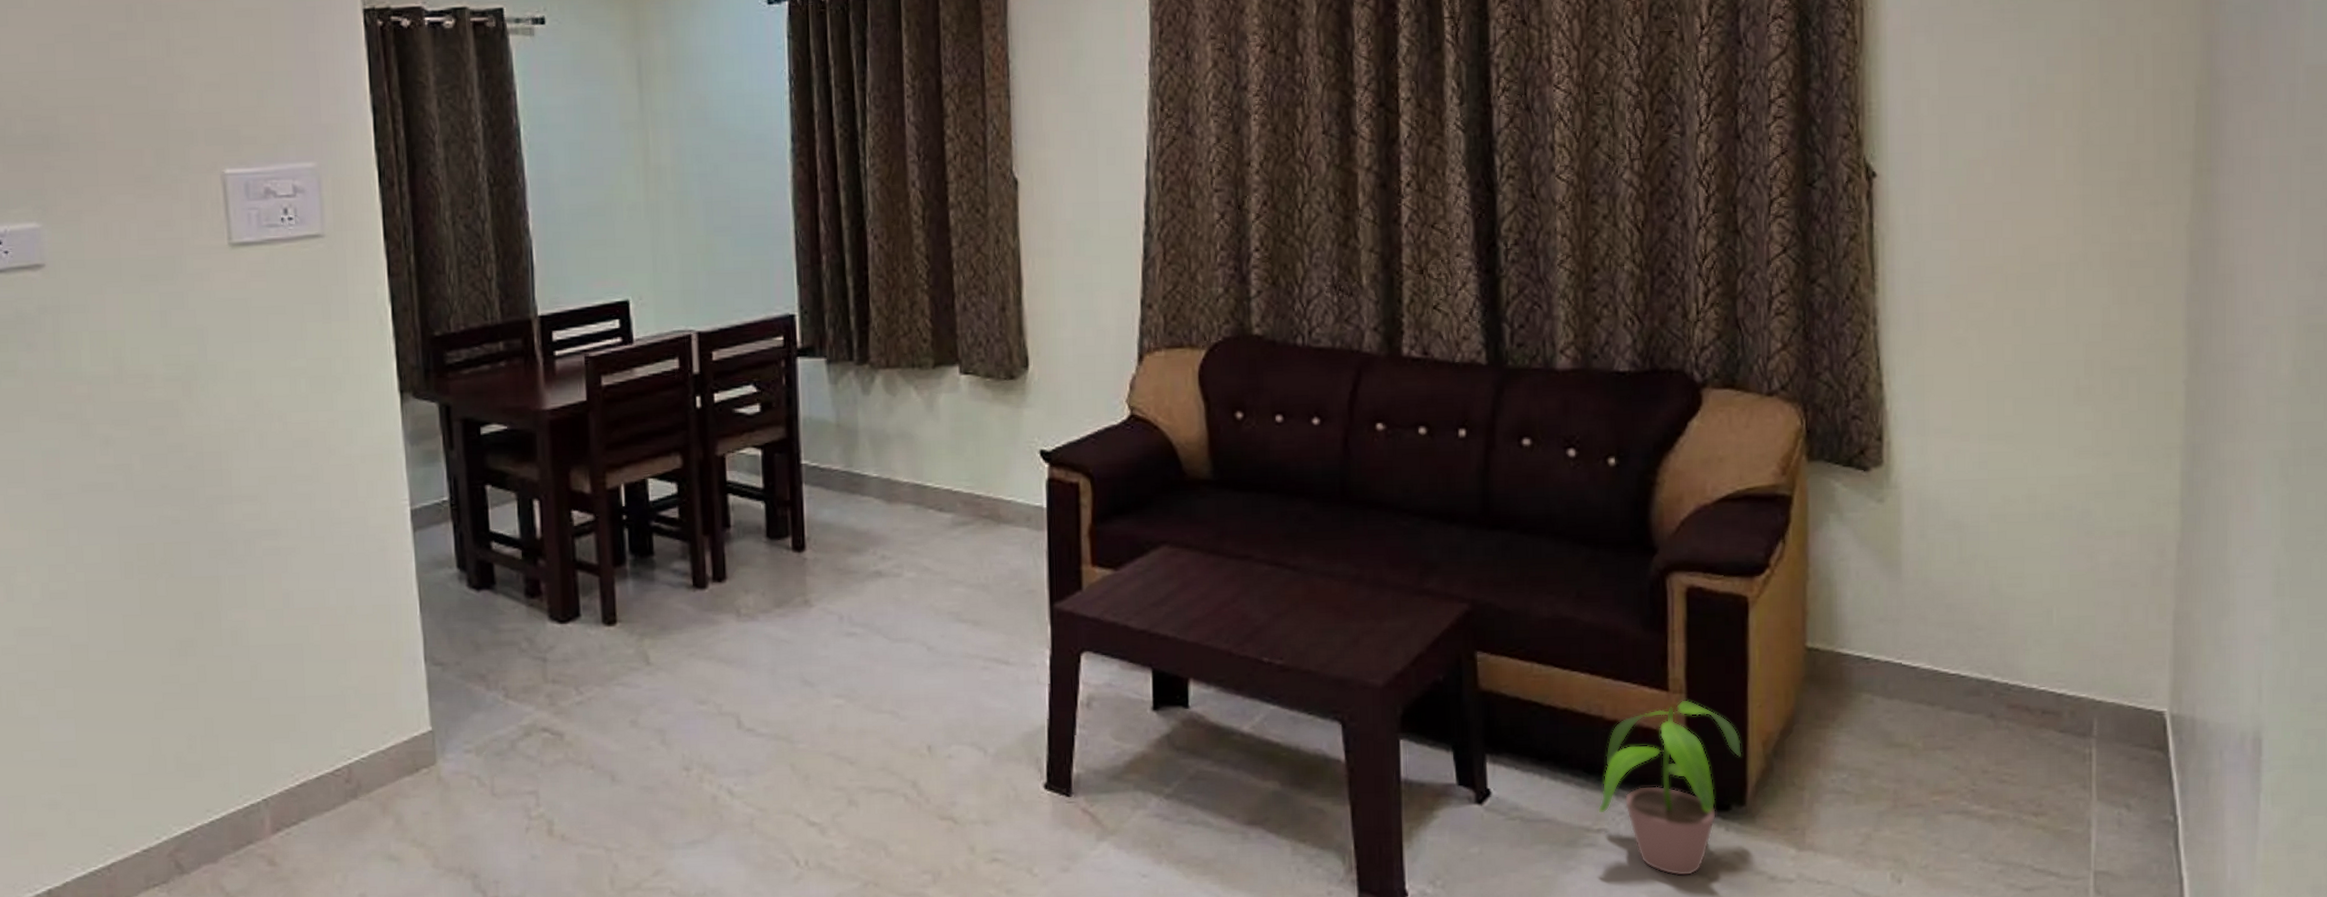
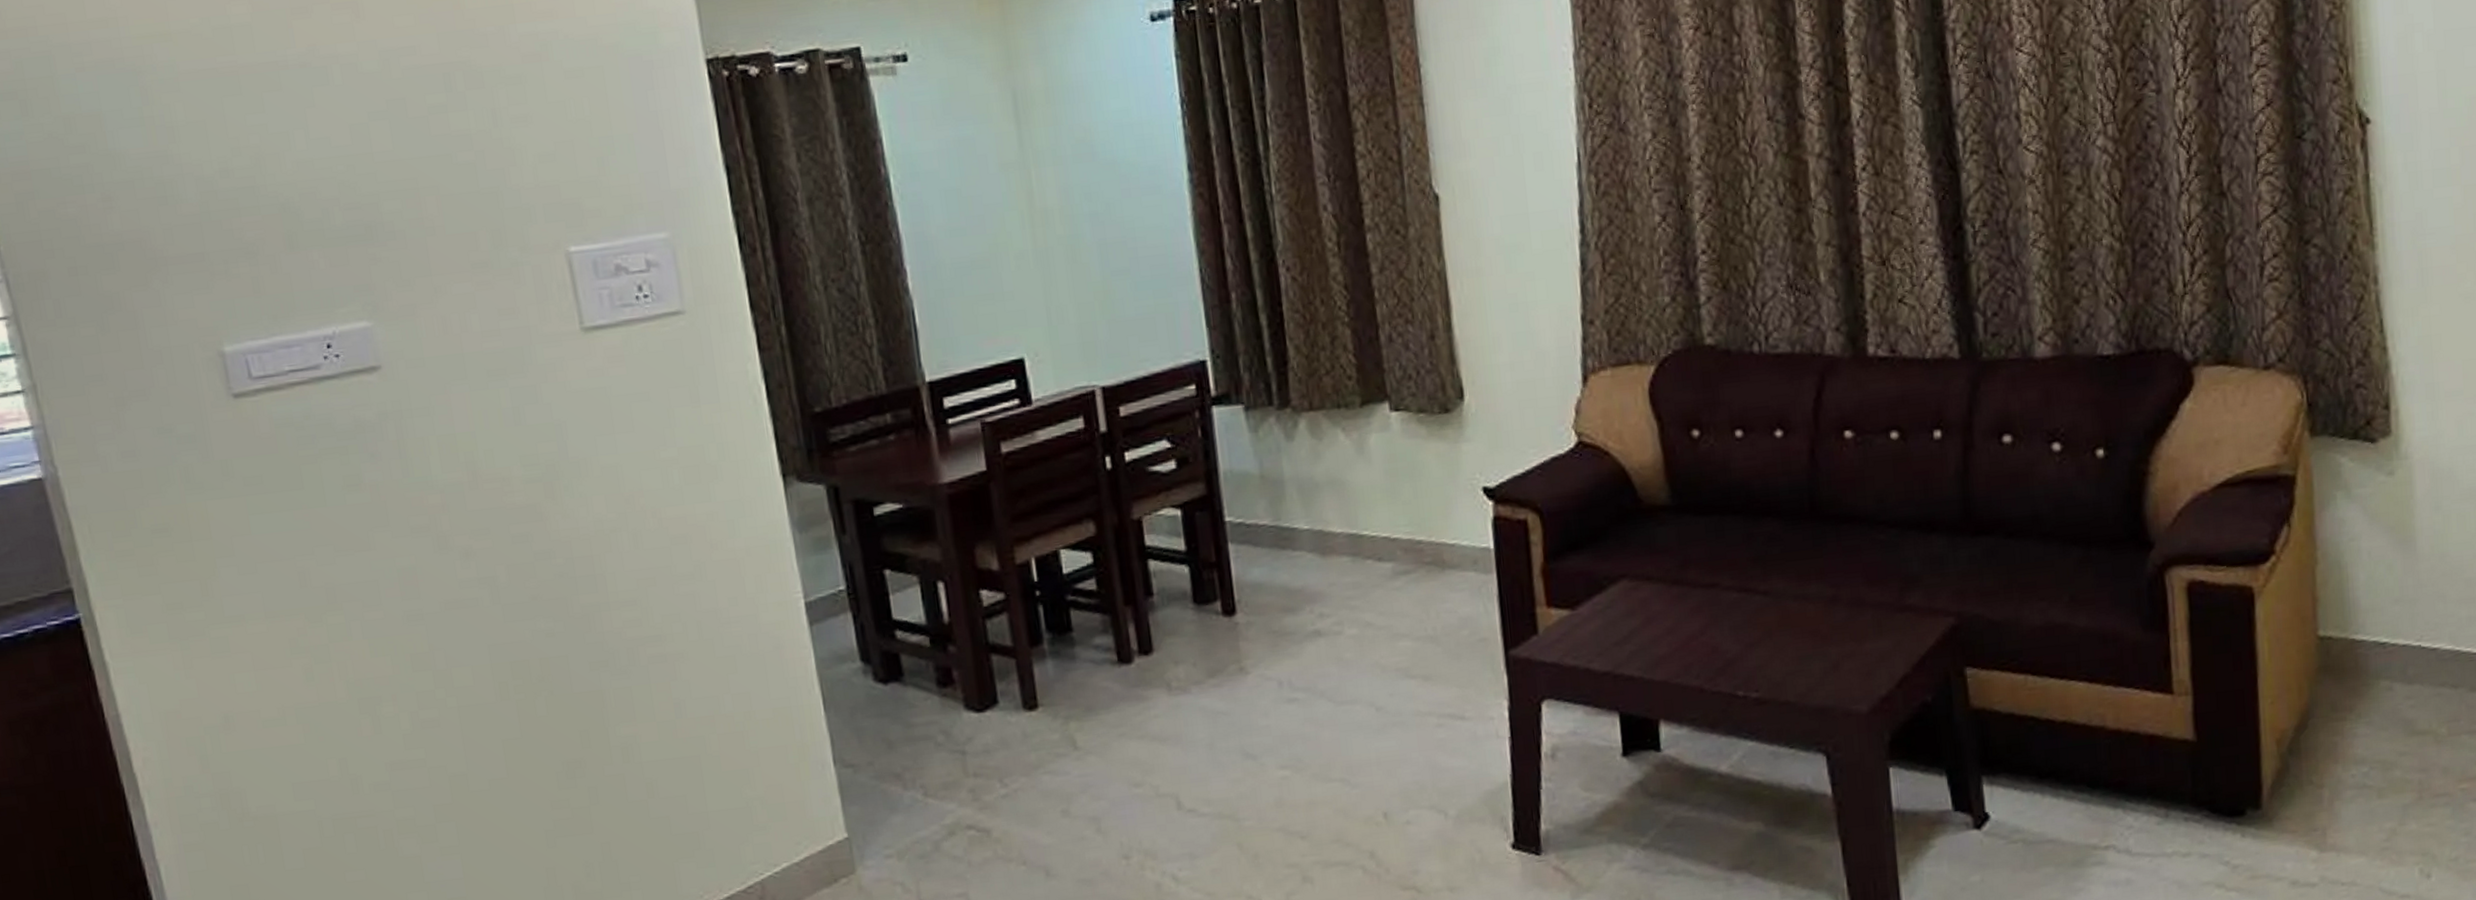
potted plant: present [1599,700,1742,877] -> none [2105,701,2255,889]

